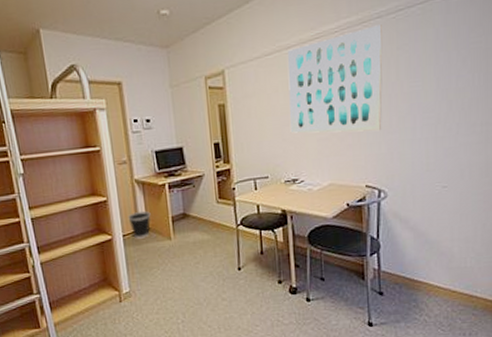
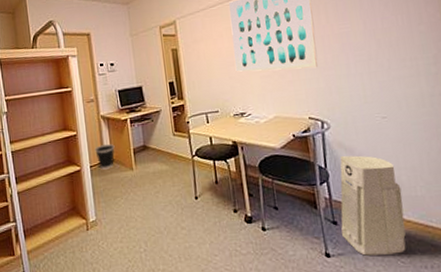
air purifier: none [386,226,452,324] -> present [340,155,406,256]

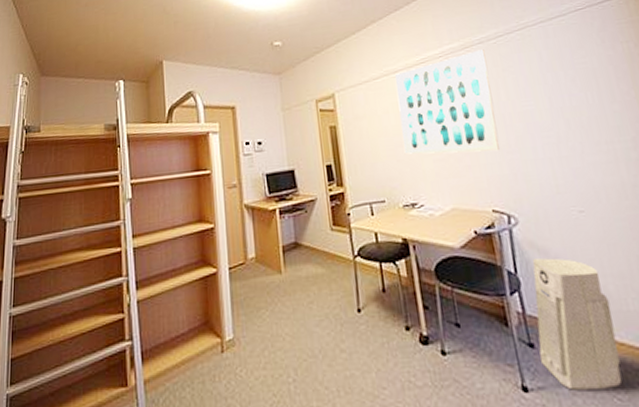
wastebasket: present [95,144,115,170] -> none [235,240,260,273]

